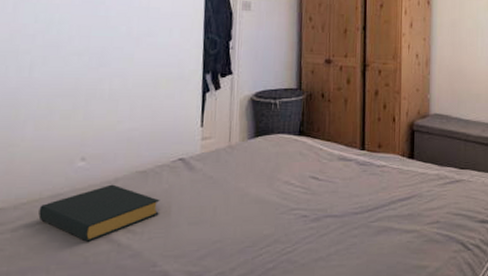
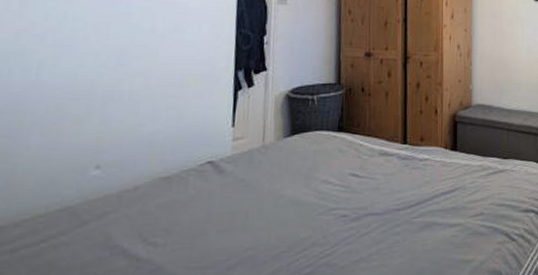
hardback book: present [38,184,160,242] -> none [43,193,186,259]

